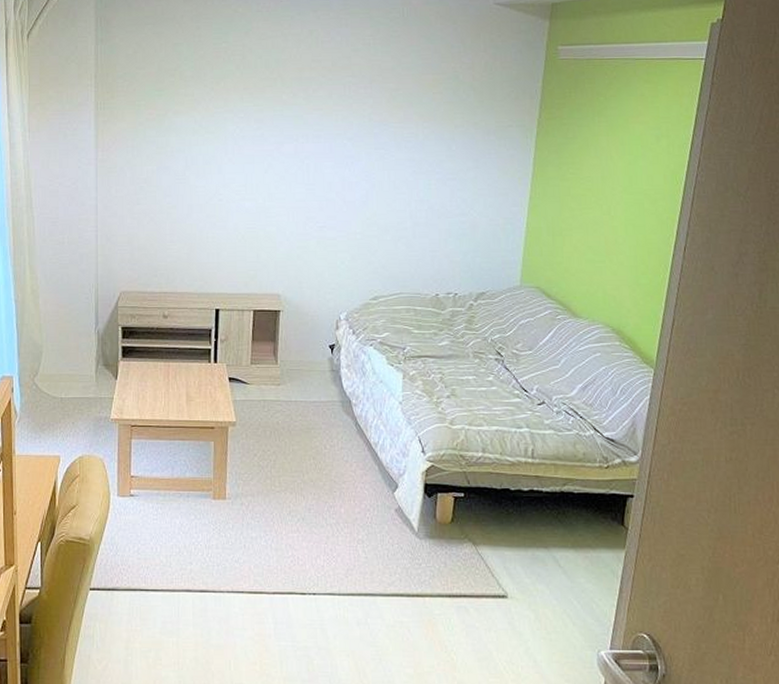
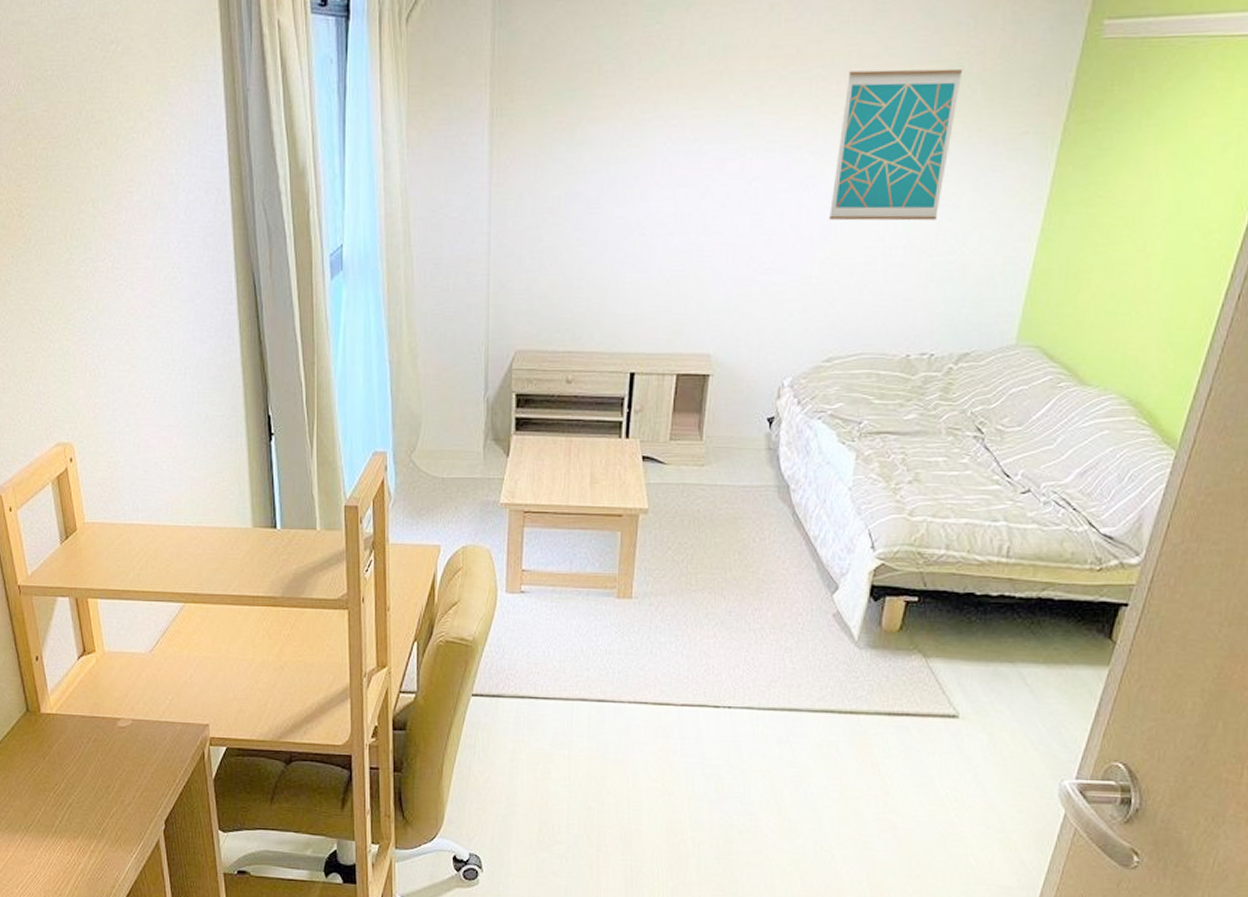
wall art: none [366,79,459,191] -> present [829,68,963,221]

